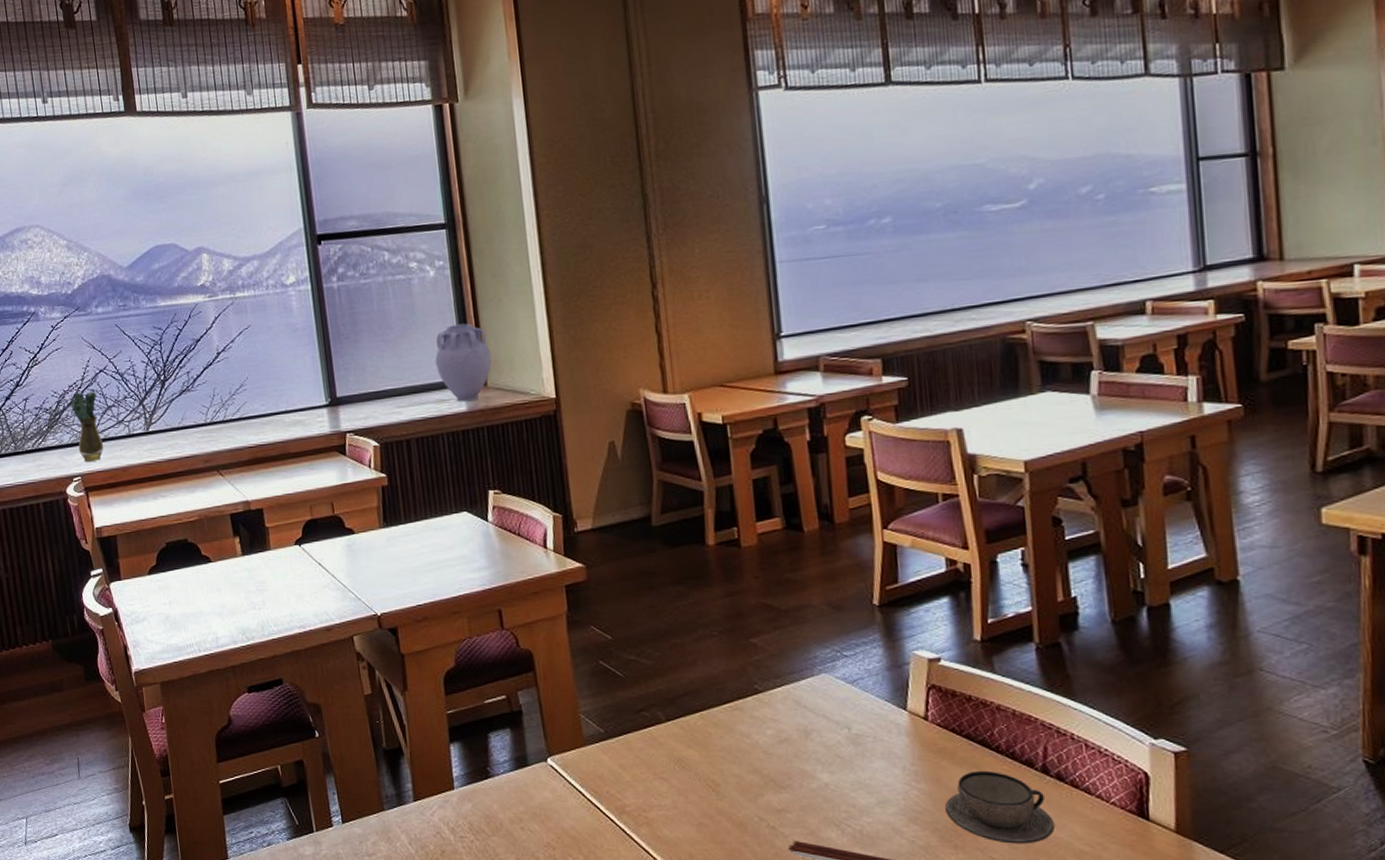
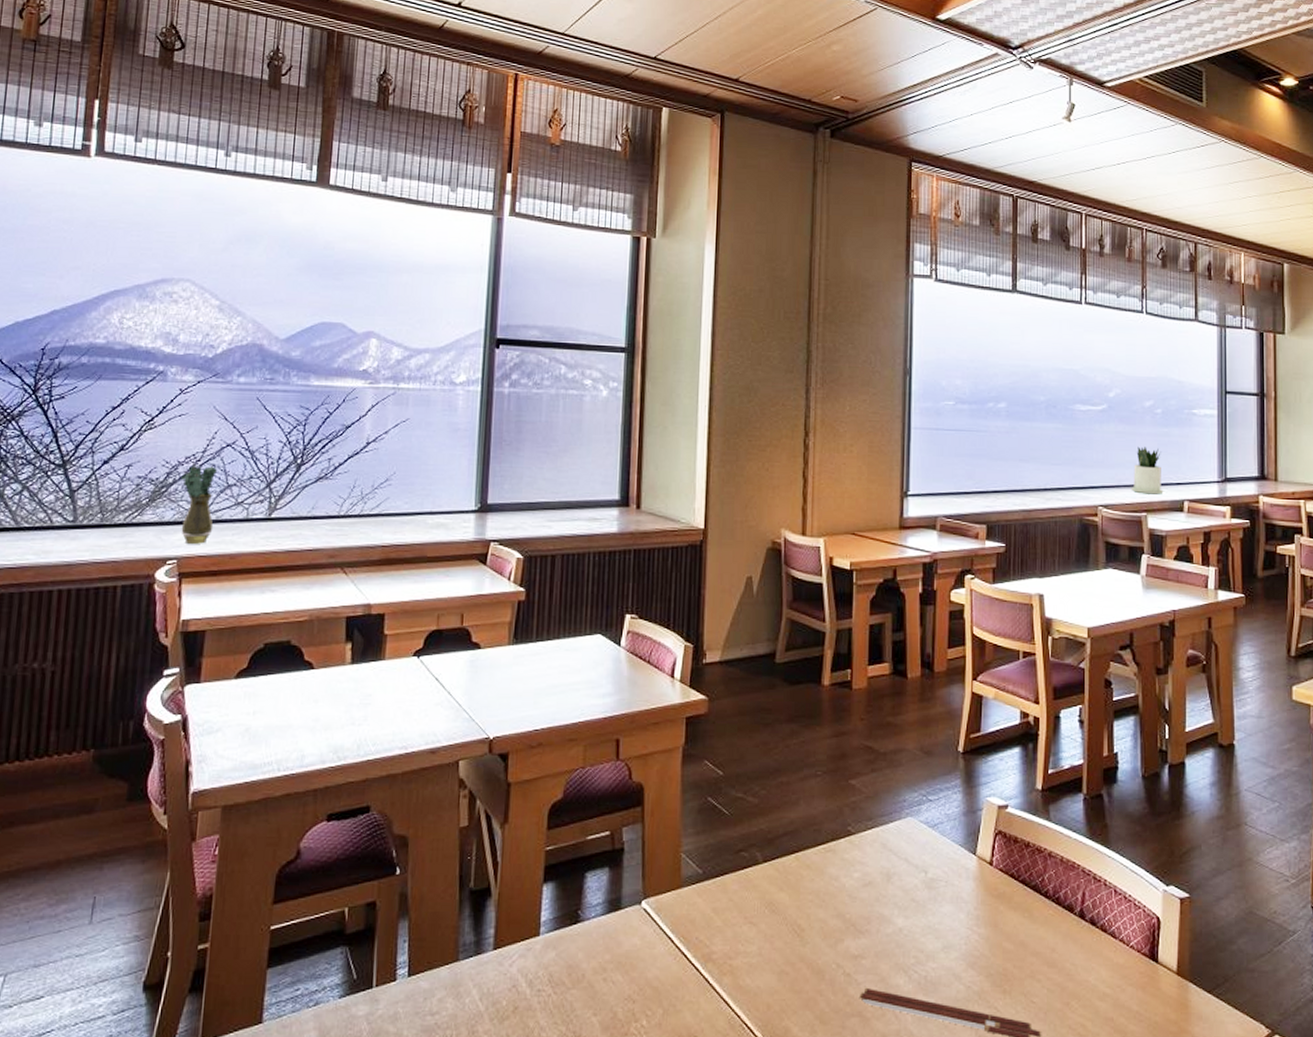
vase: present [434,323,492,402] -> none [593,446,649,523]
teacup: present [944,771,1056,844] -> none [998,916,1086,988]
planter: none [1069,242,1116,300] -> present [1131,446,1164,495]

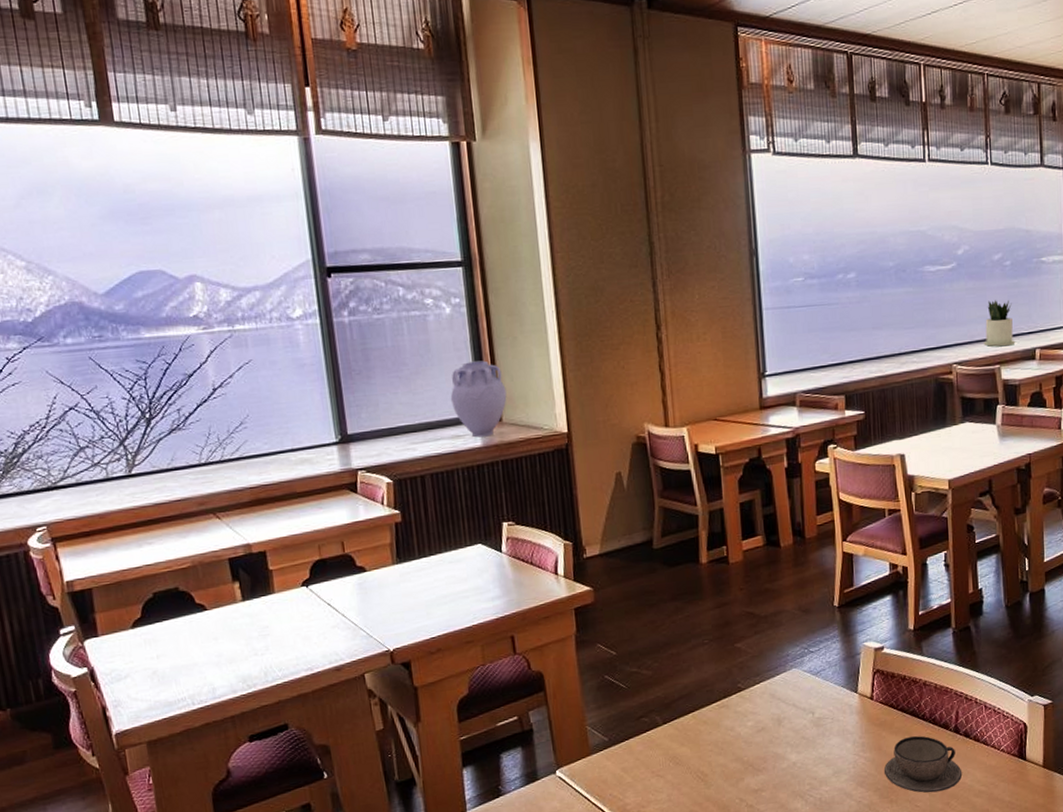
vase: present [181,461,217,544] -> none [30,429,76,509]
vase: none [593,446,649,523] -> present [450,360,507,438]
teacup: none [998,916,1086,988] -> present [883,735,963,793]

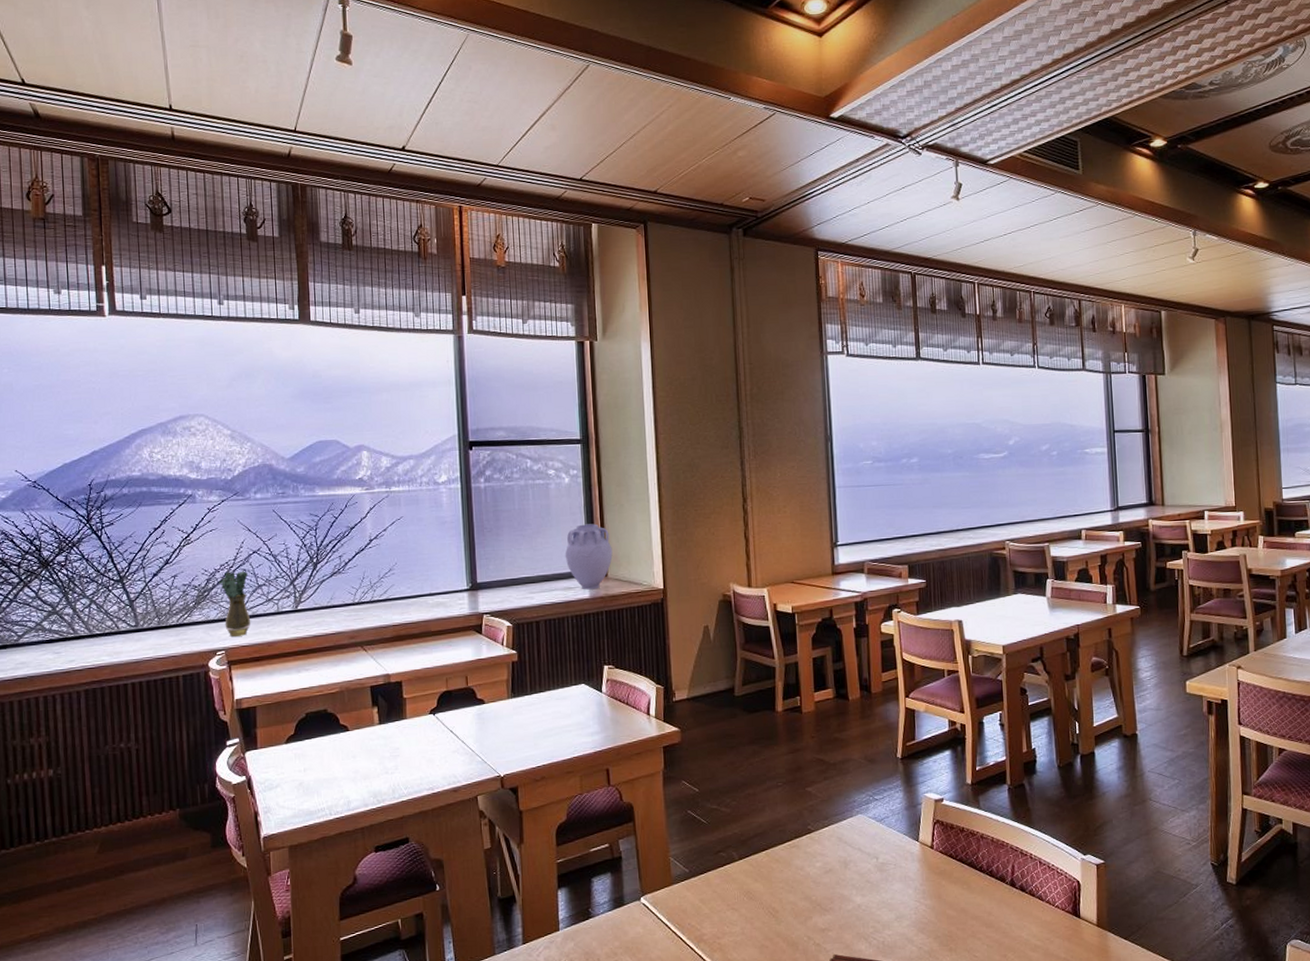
vase: none [30,429,76,509] -> present [219,568,251,637]
teacup: present [883,735,963,793] -> none [943,887,1019,944]
planter: present [983,300,1016,347] -> none [1033,485,1063,527]

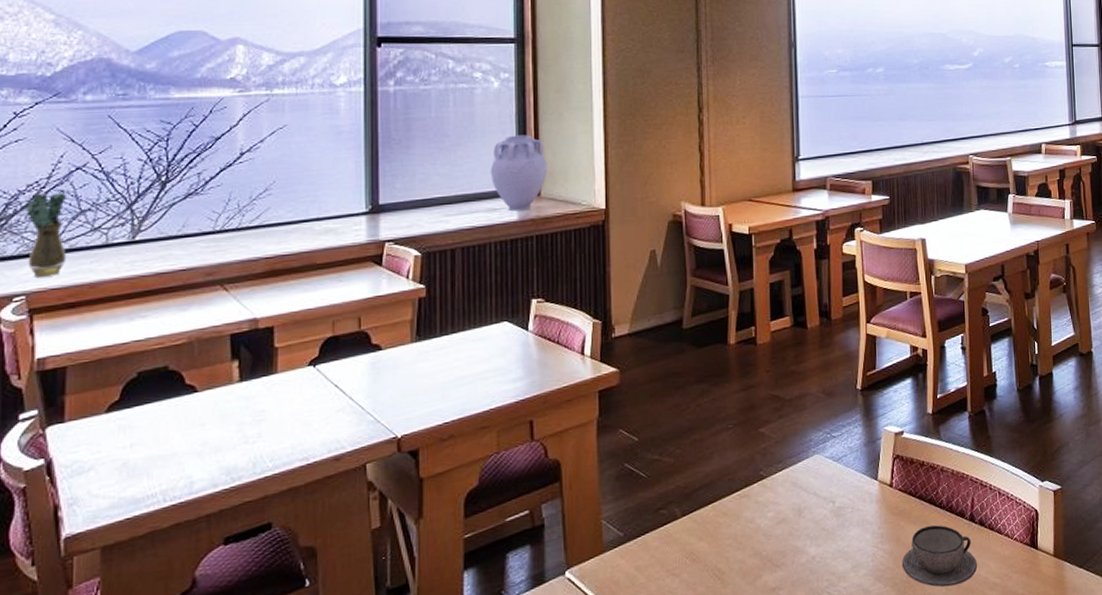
teacup: none [943,887,1019,944] -> present [901,525,978,587]

